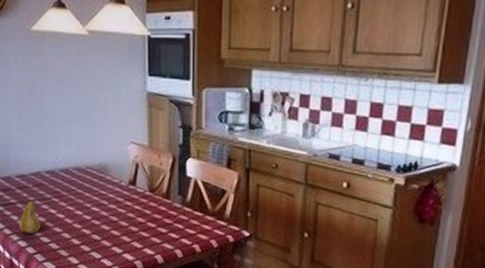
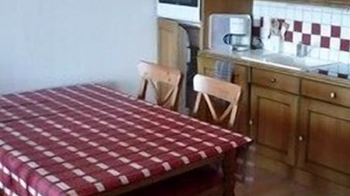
fruit: present [19,201,41,234] -> none [21,117,45,149]

